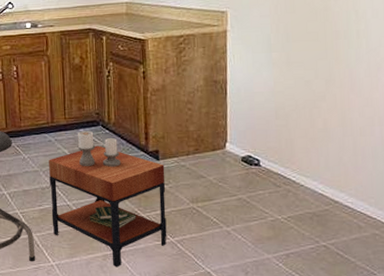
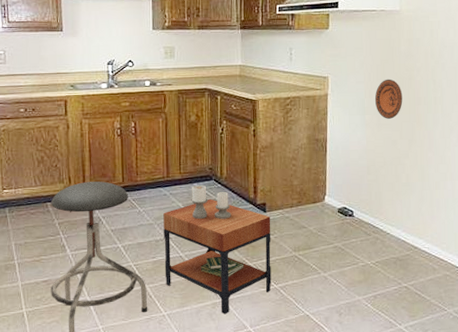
decorative plate: none [282,11,317,57] -> present [374,79,403,119]

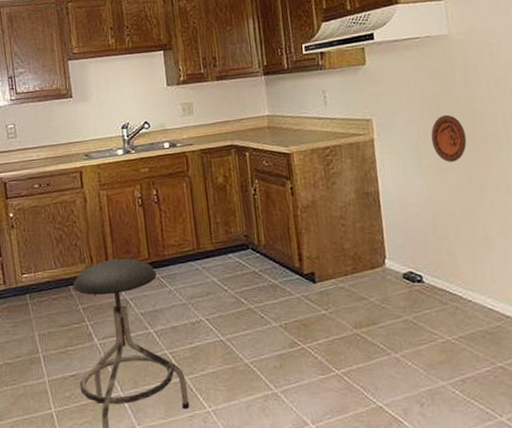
side table: present [163,185,272,315] -> none [197,255,332,409]

